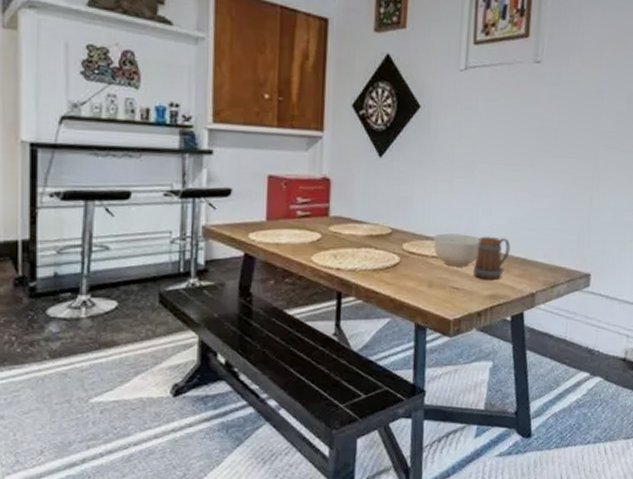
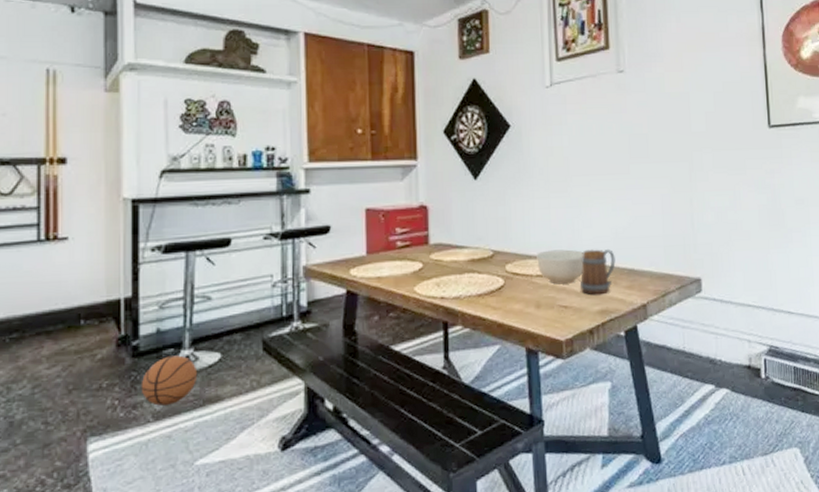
basketball: none [37,300,94,345] -> present [141,355,198,406]

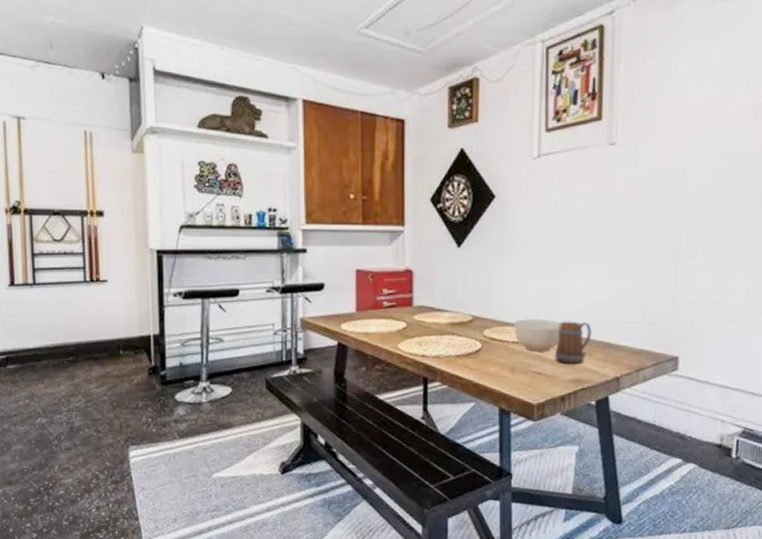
basketball: present [141,355,198,406] -> none [168,386,213,426]

